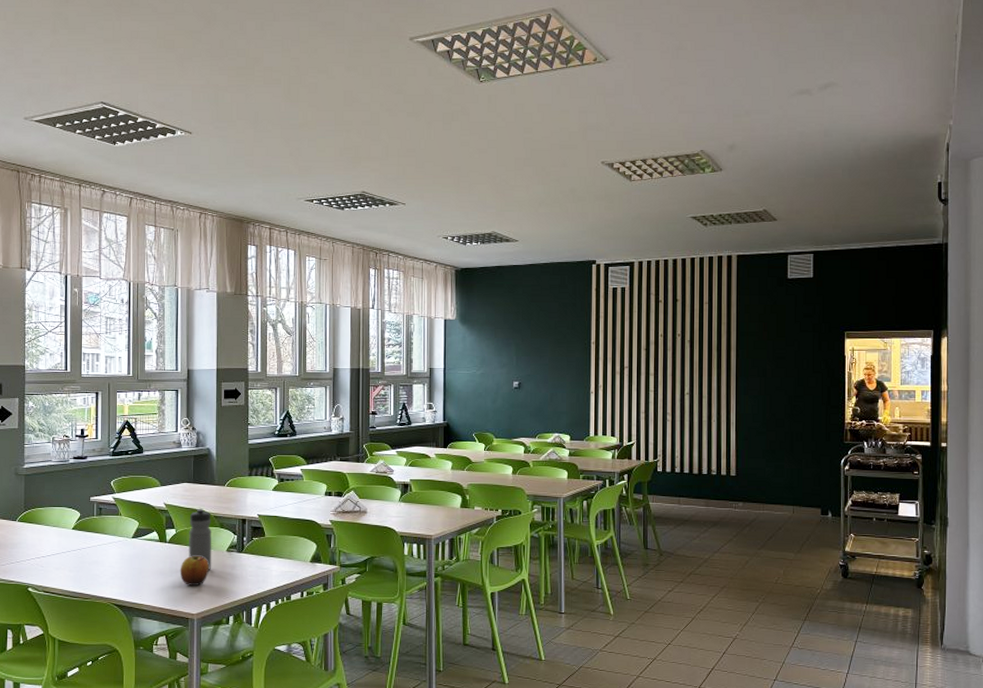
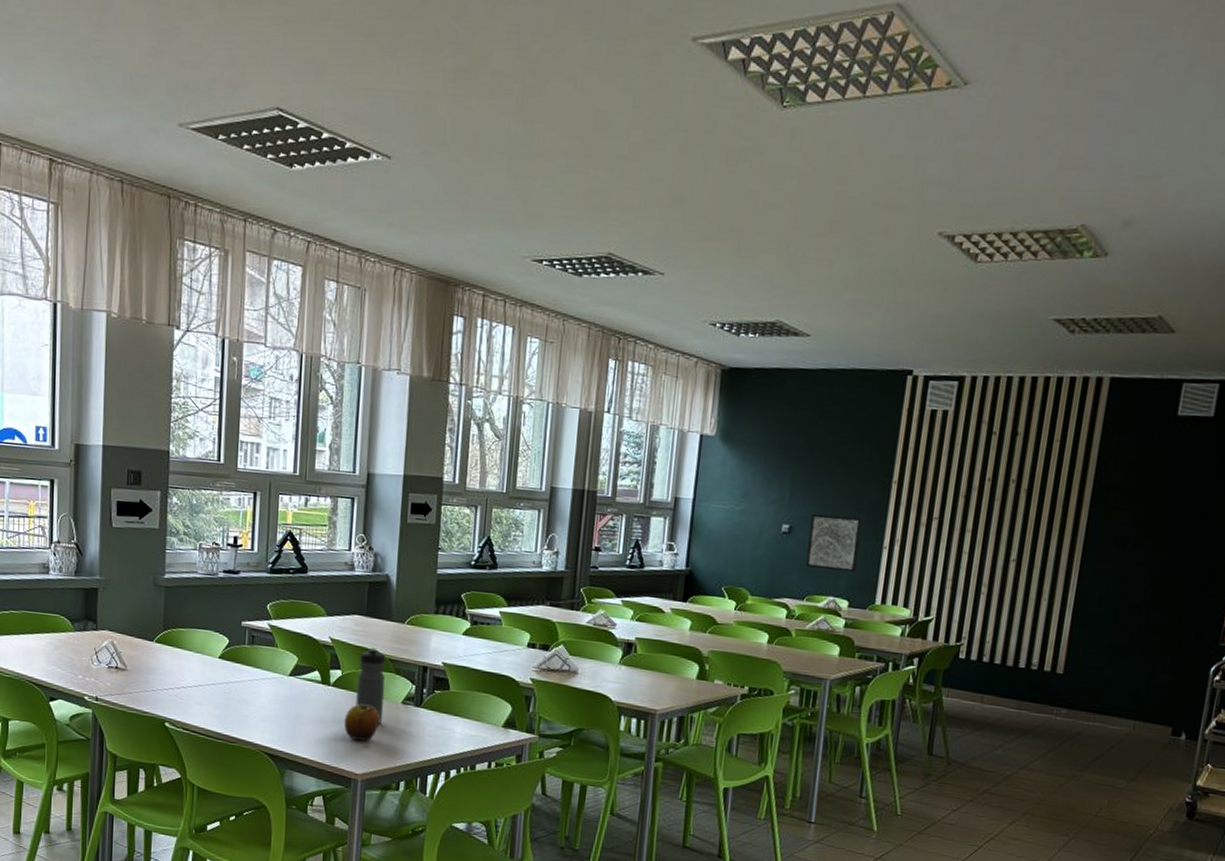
wall art: none [534,371,573,414] -> present [806,513,863,573]

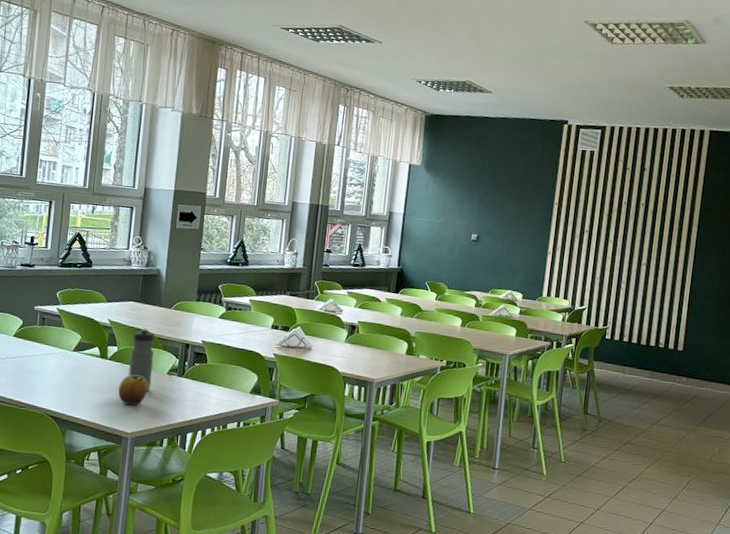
wall art: present [806,513,863,573] -> none [490,226,533,272]

